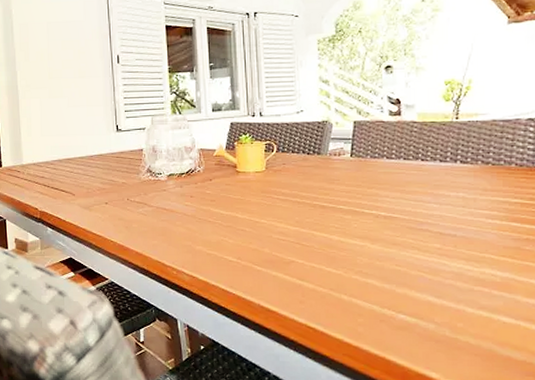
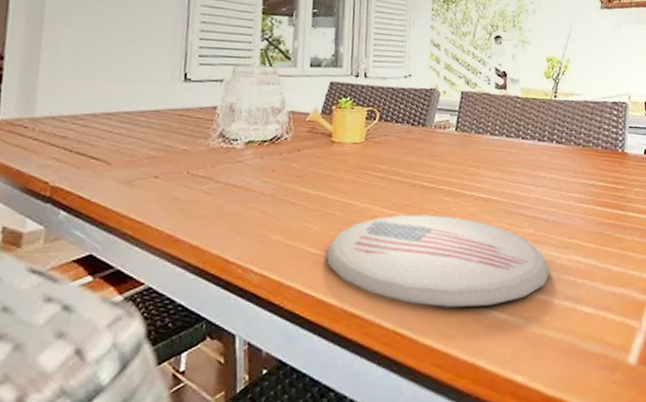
plate: none [241,230,461,310] -> present [325,214,551,308]

